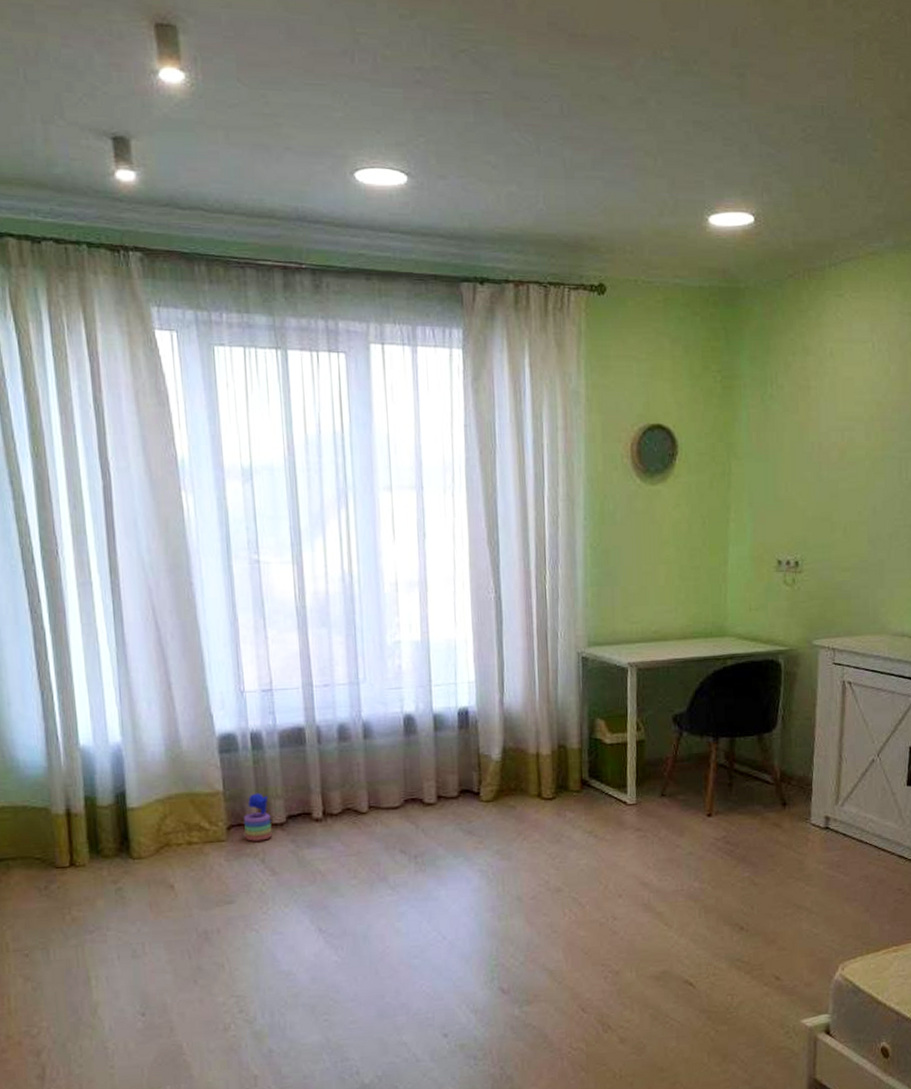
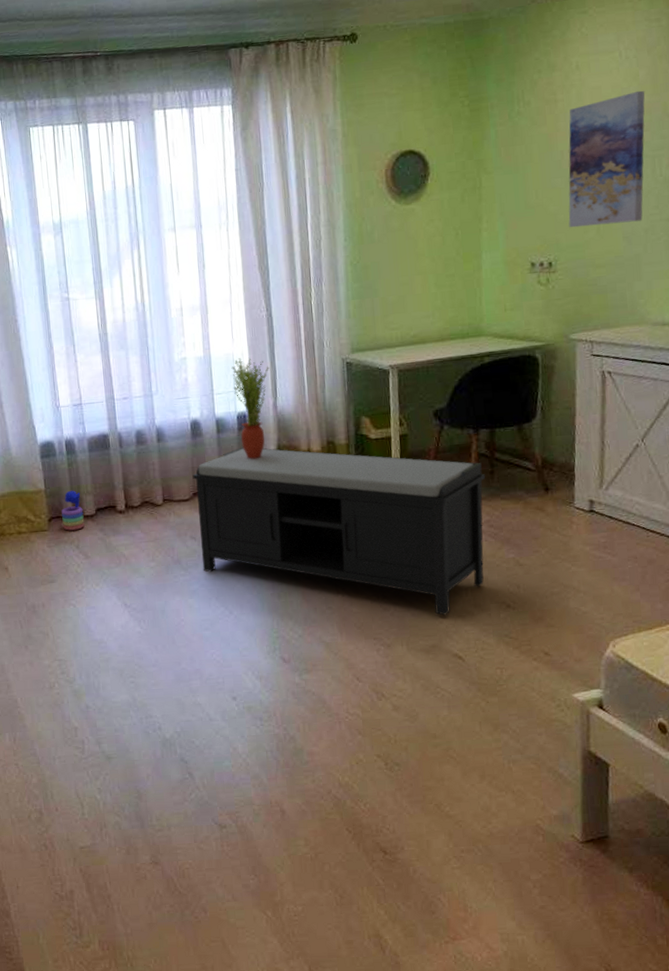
bench: none [404,748,724,939] -> present [192,447,486,615]
potted plant: none [453,645,497,763] -> present [231,357,270,459]
wall art: none [816,387,895,526] -> present [568,90,645,228]

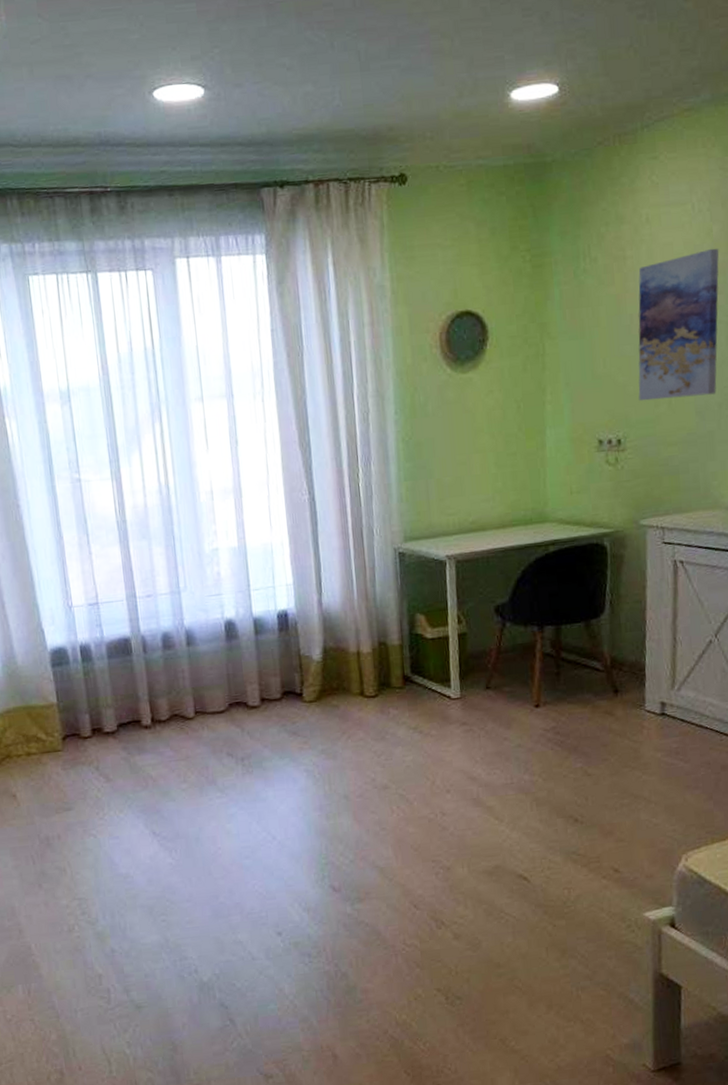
stacking toy: present [61,490,85,531] -> none [77,703,105,750]
bench: present [192,447,486,615] -> none [228,650,552,833]
potted plant: present [231,357,270,459] -> none [270,547,313,664]

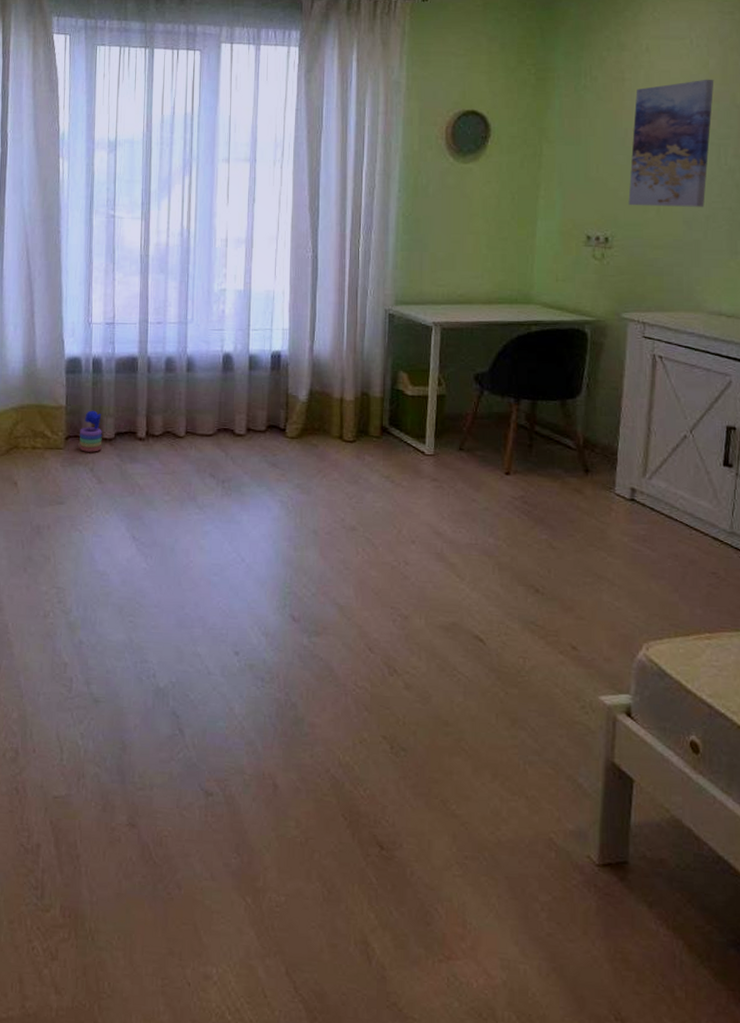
stacking toy: none [77,703,105,750] -> present [79,410,102,452]

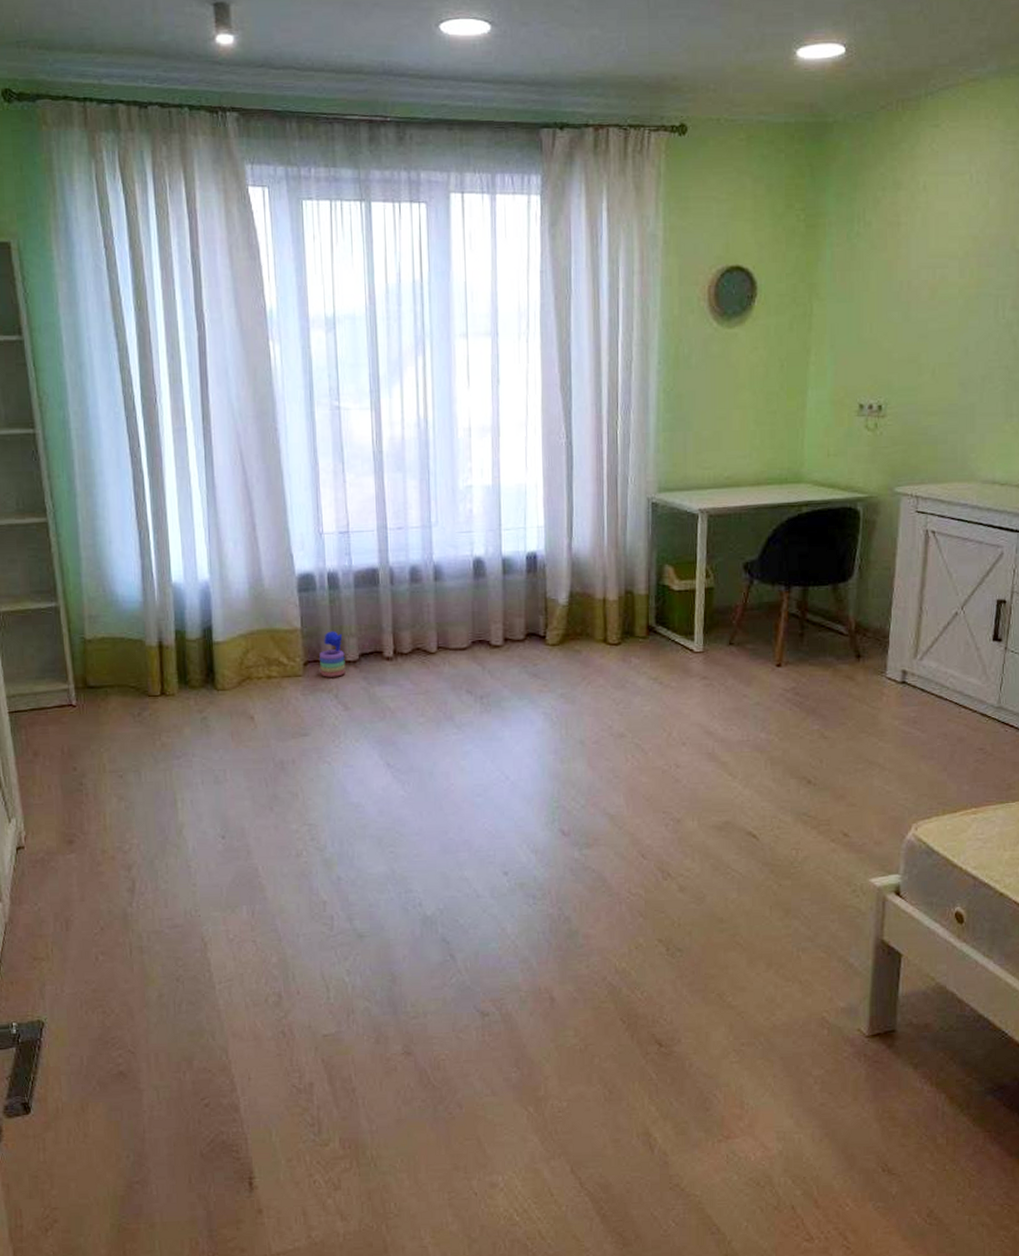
wall art: present [628,79,714,207] -> none [903,220,994,369]

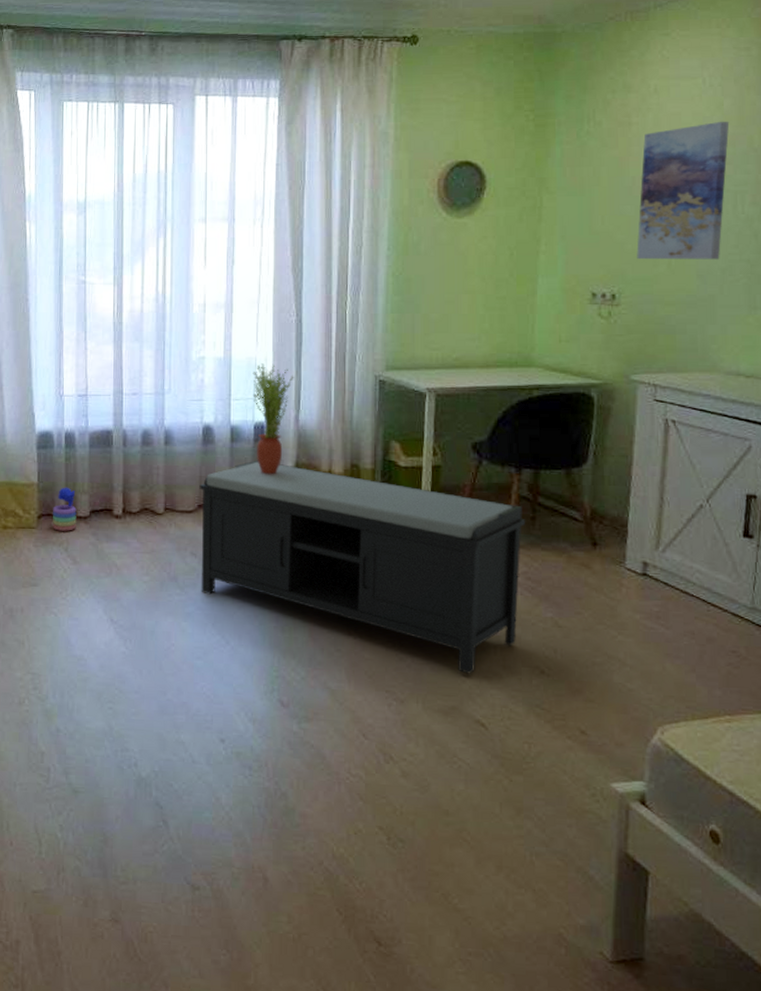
bench: none [472,592,795,790] -> present [199,460,526,674]
potted plant: none [523,490,566,606] -> present [252,363,294,475]
wall art: none [903,220,994,369] -> present [637,121,730,260]

